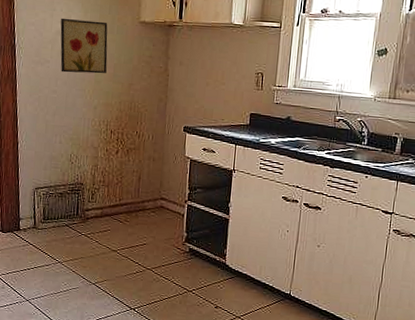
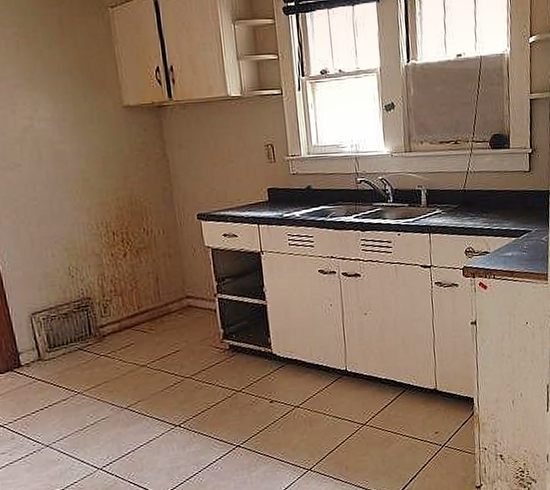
wall art: present [60,18,108,74] -> none [26,111,94,175]

